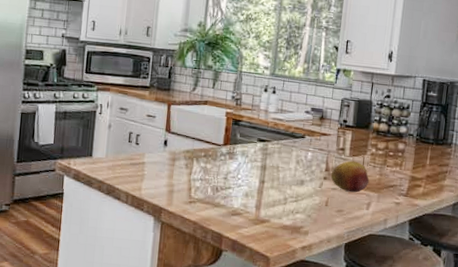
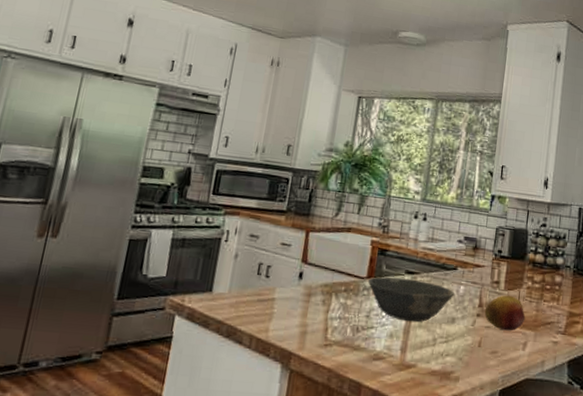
bowl: none [225,144,304,184] -> present [368,277,455,322]

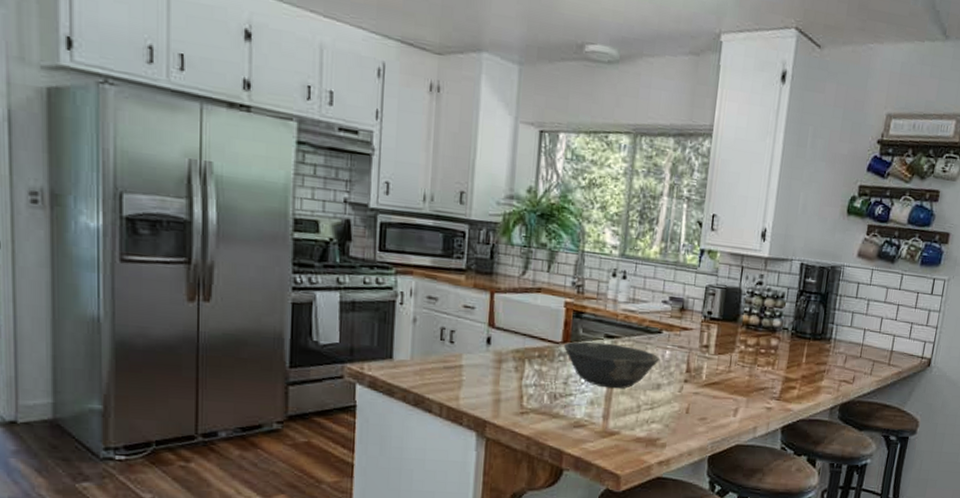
fruit: present [484,295,526,331] -> none [692,359,738,397]

